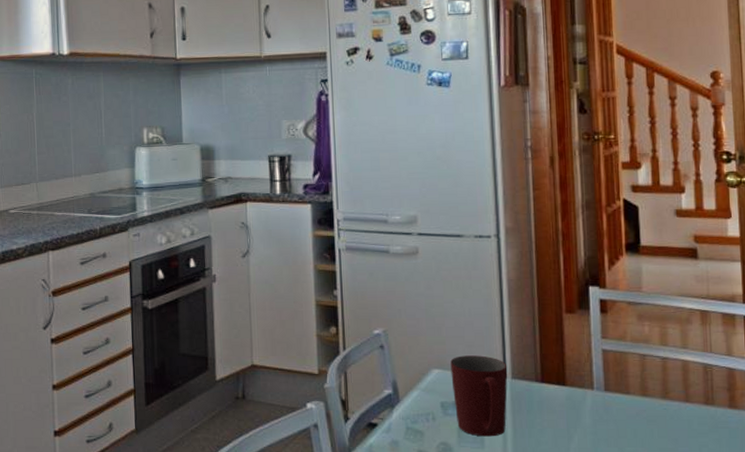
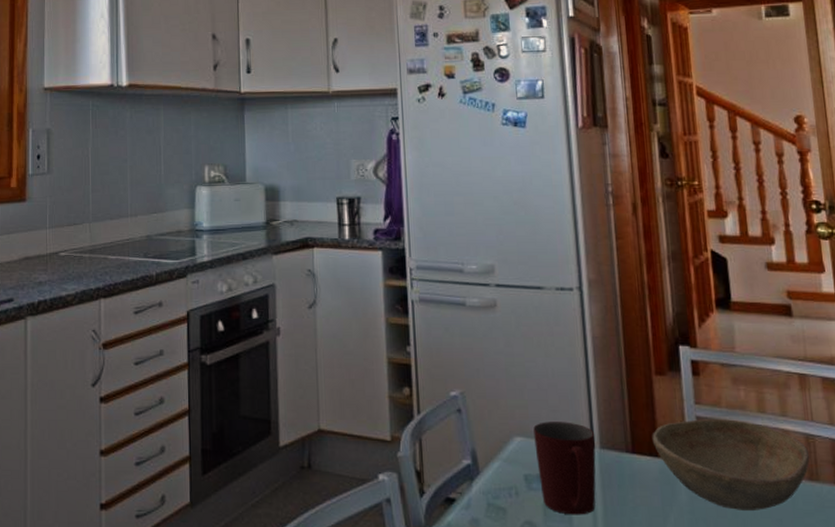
bowl: none [560,352,707,431] -> present [652,419,810,510]

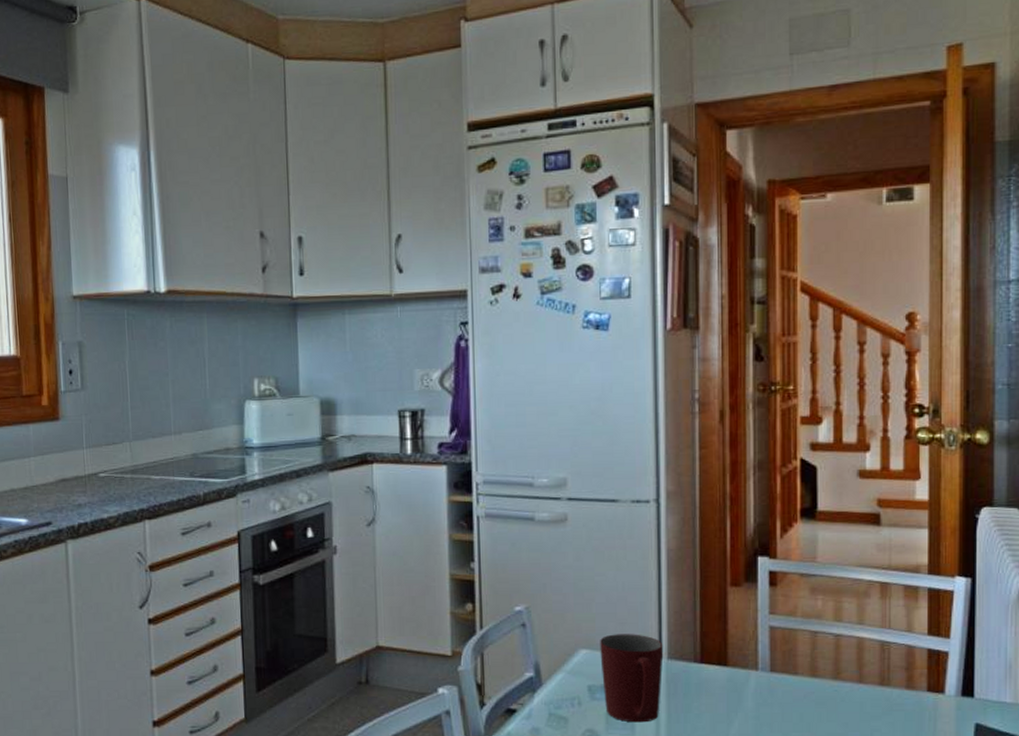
bowl: present [652,419,810,510] -> none [722,628,883,715]

